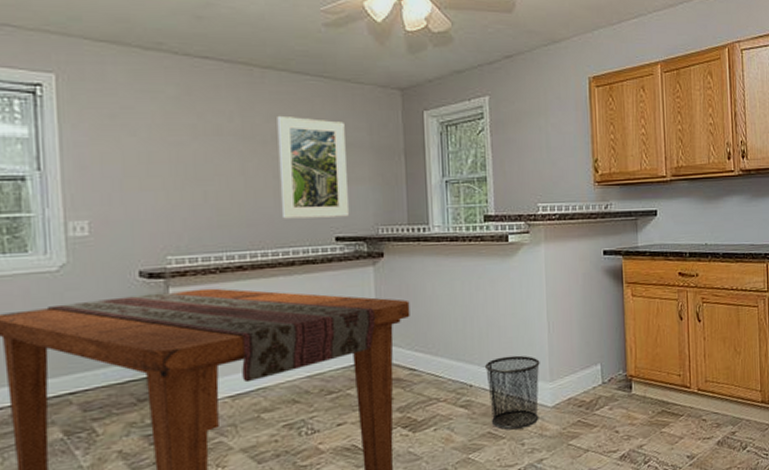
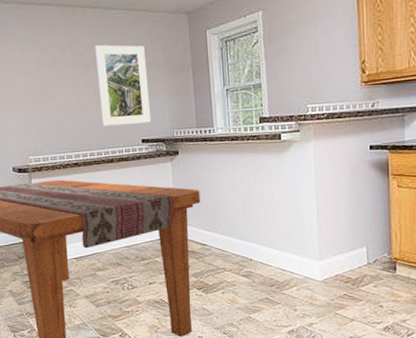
waste bin: present [485,355,540,430] -> none [263,236,310,298]

